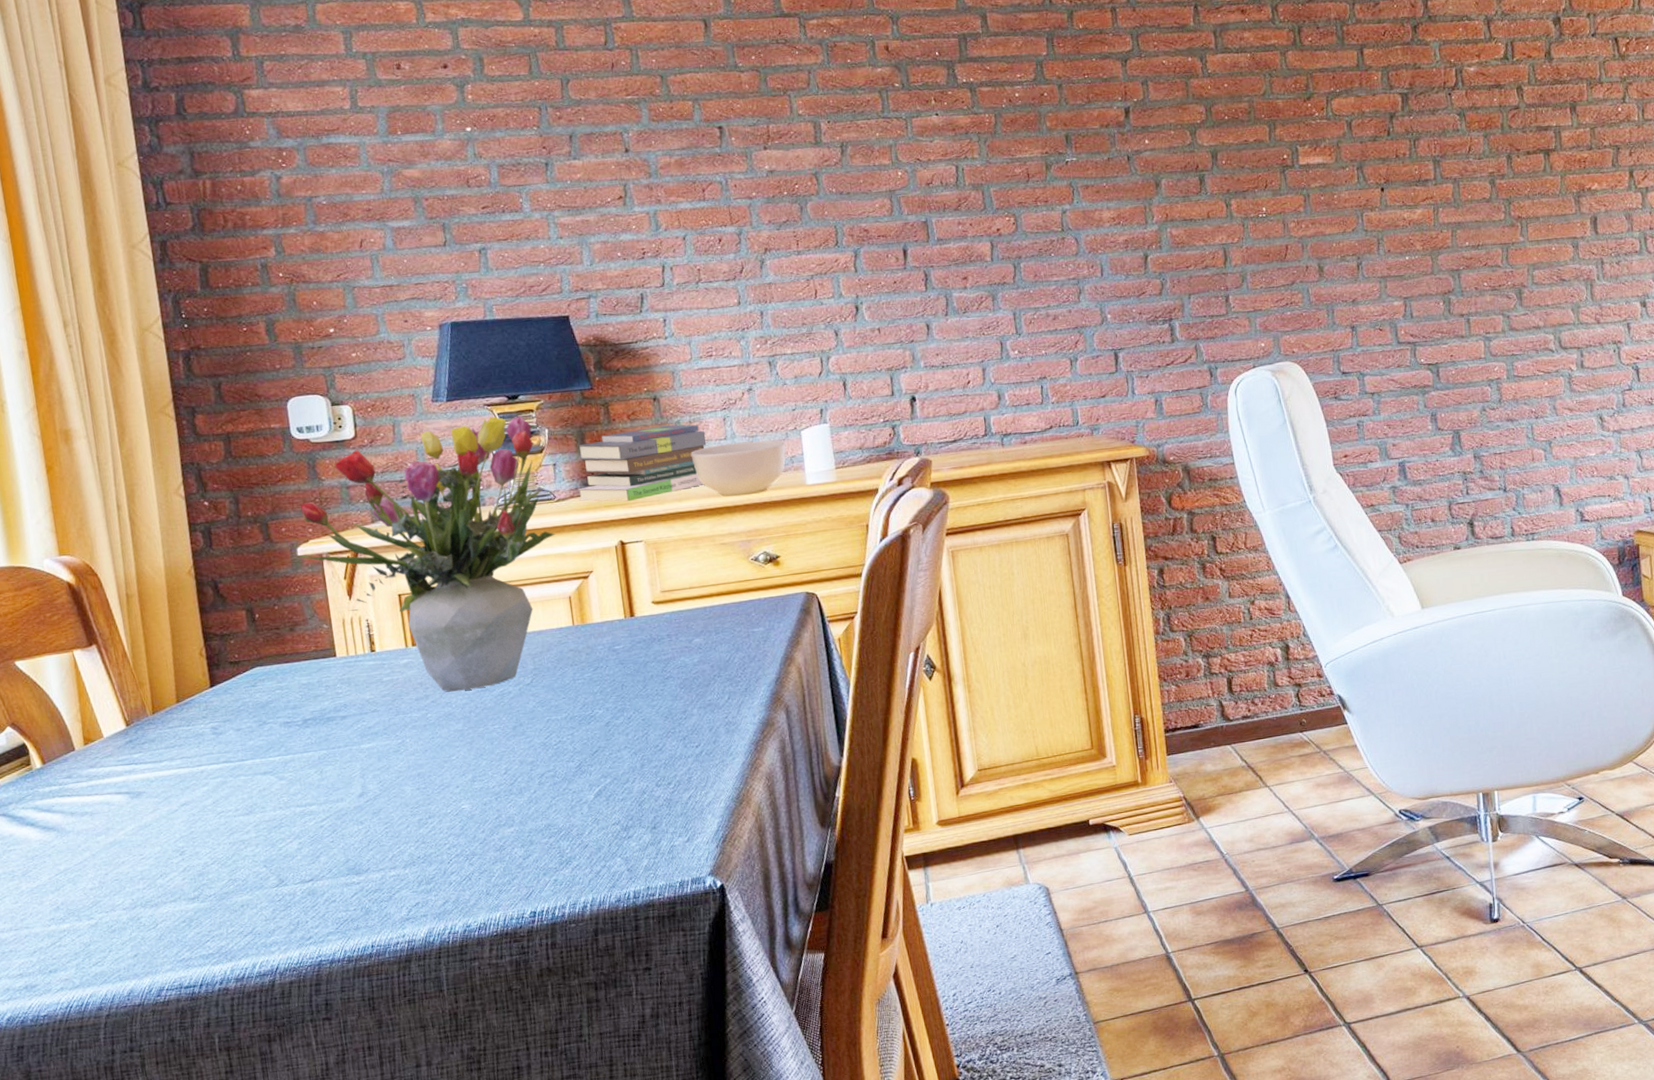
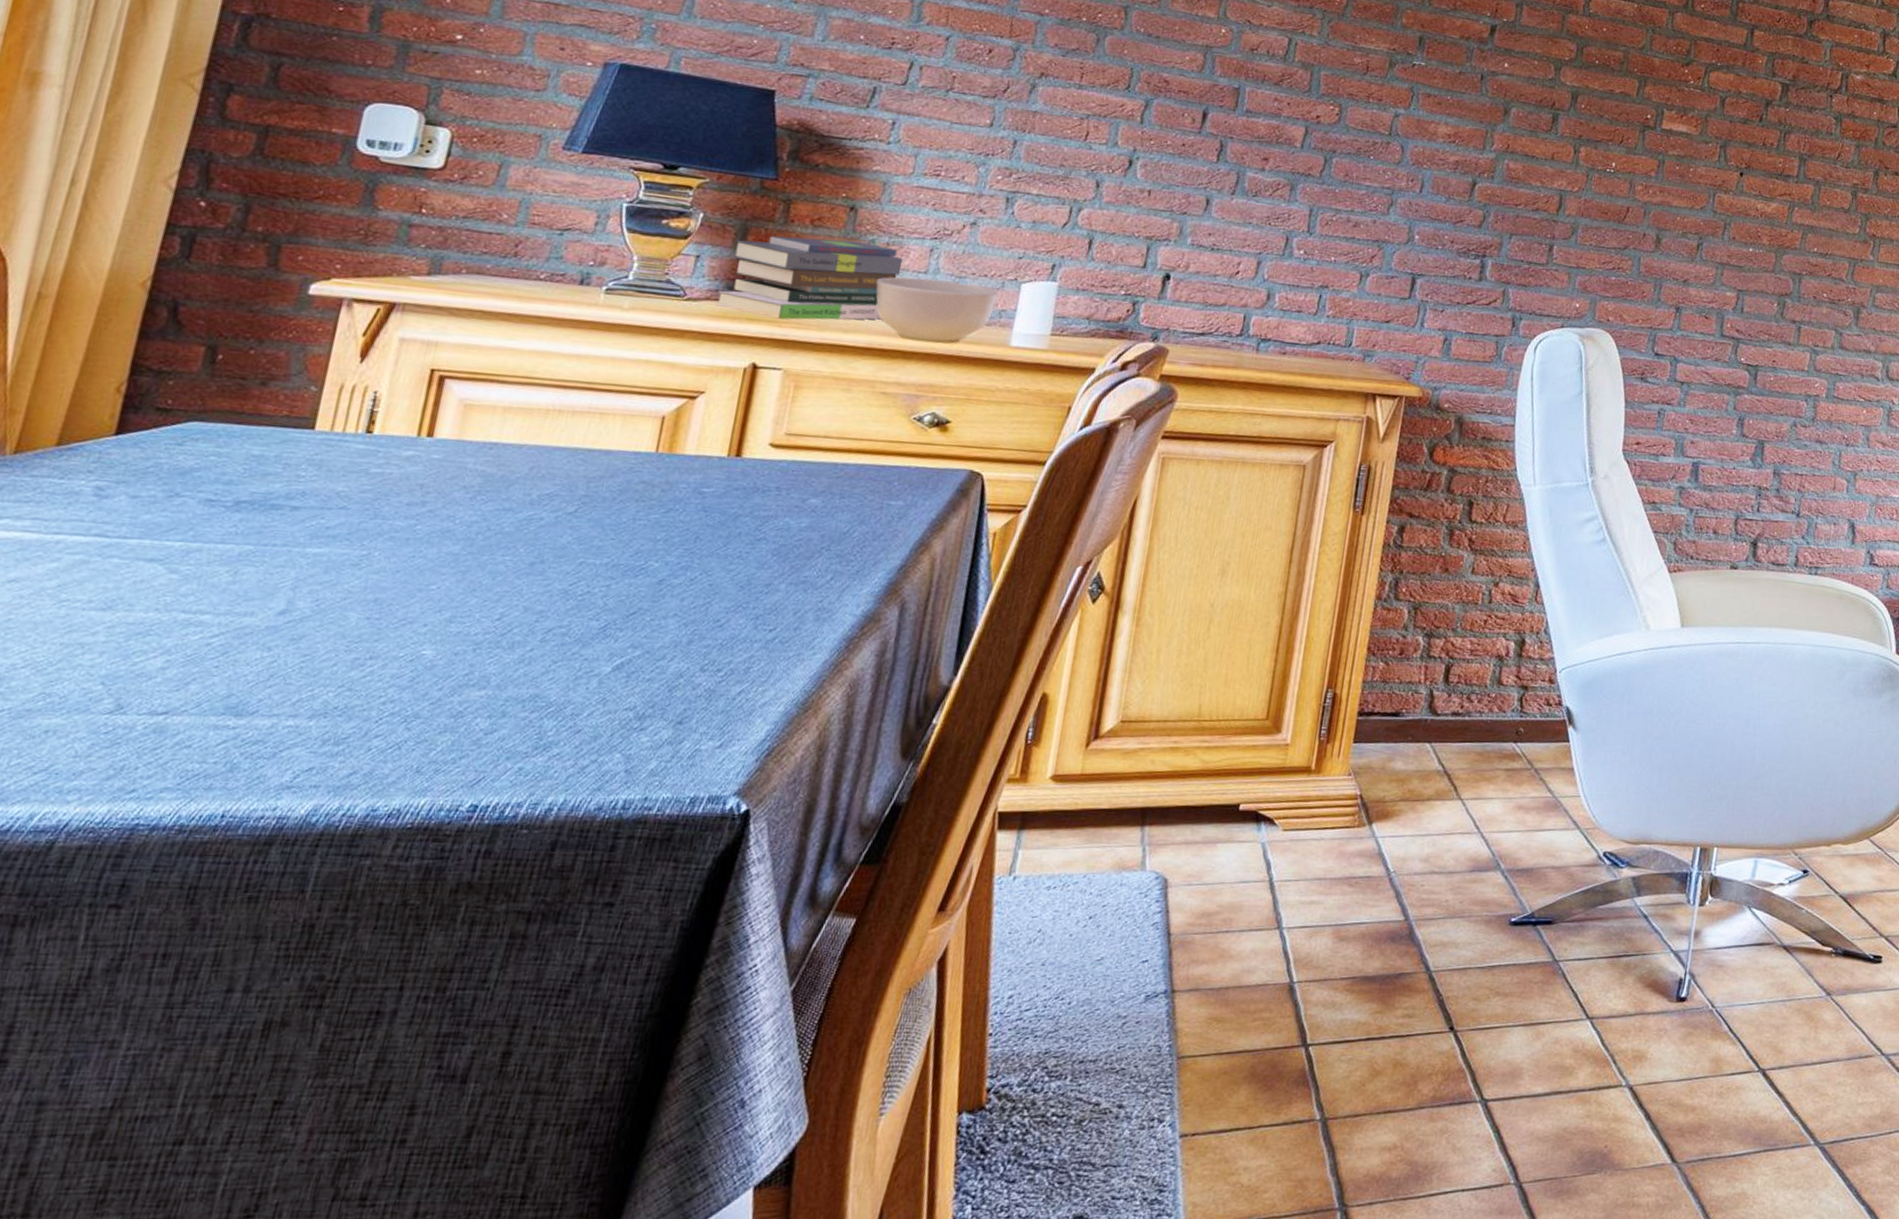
flower arrangement: present [294,415,556,691] -> none [302,181,683,506]

